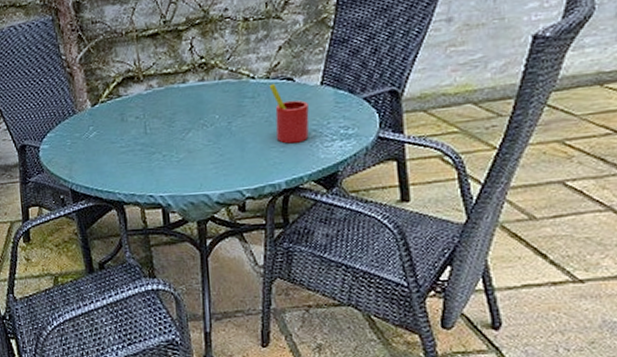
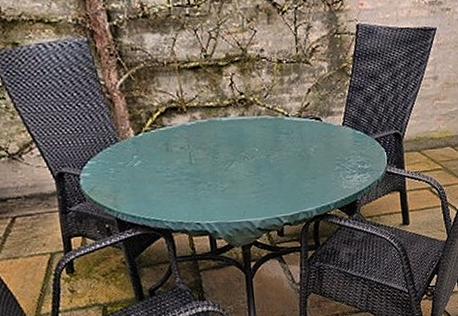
straw: present [269,84,310,144] -> none [300,122,334,176]

